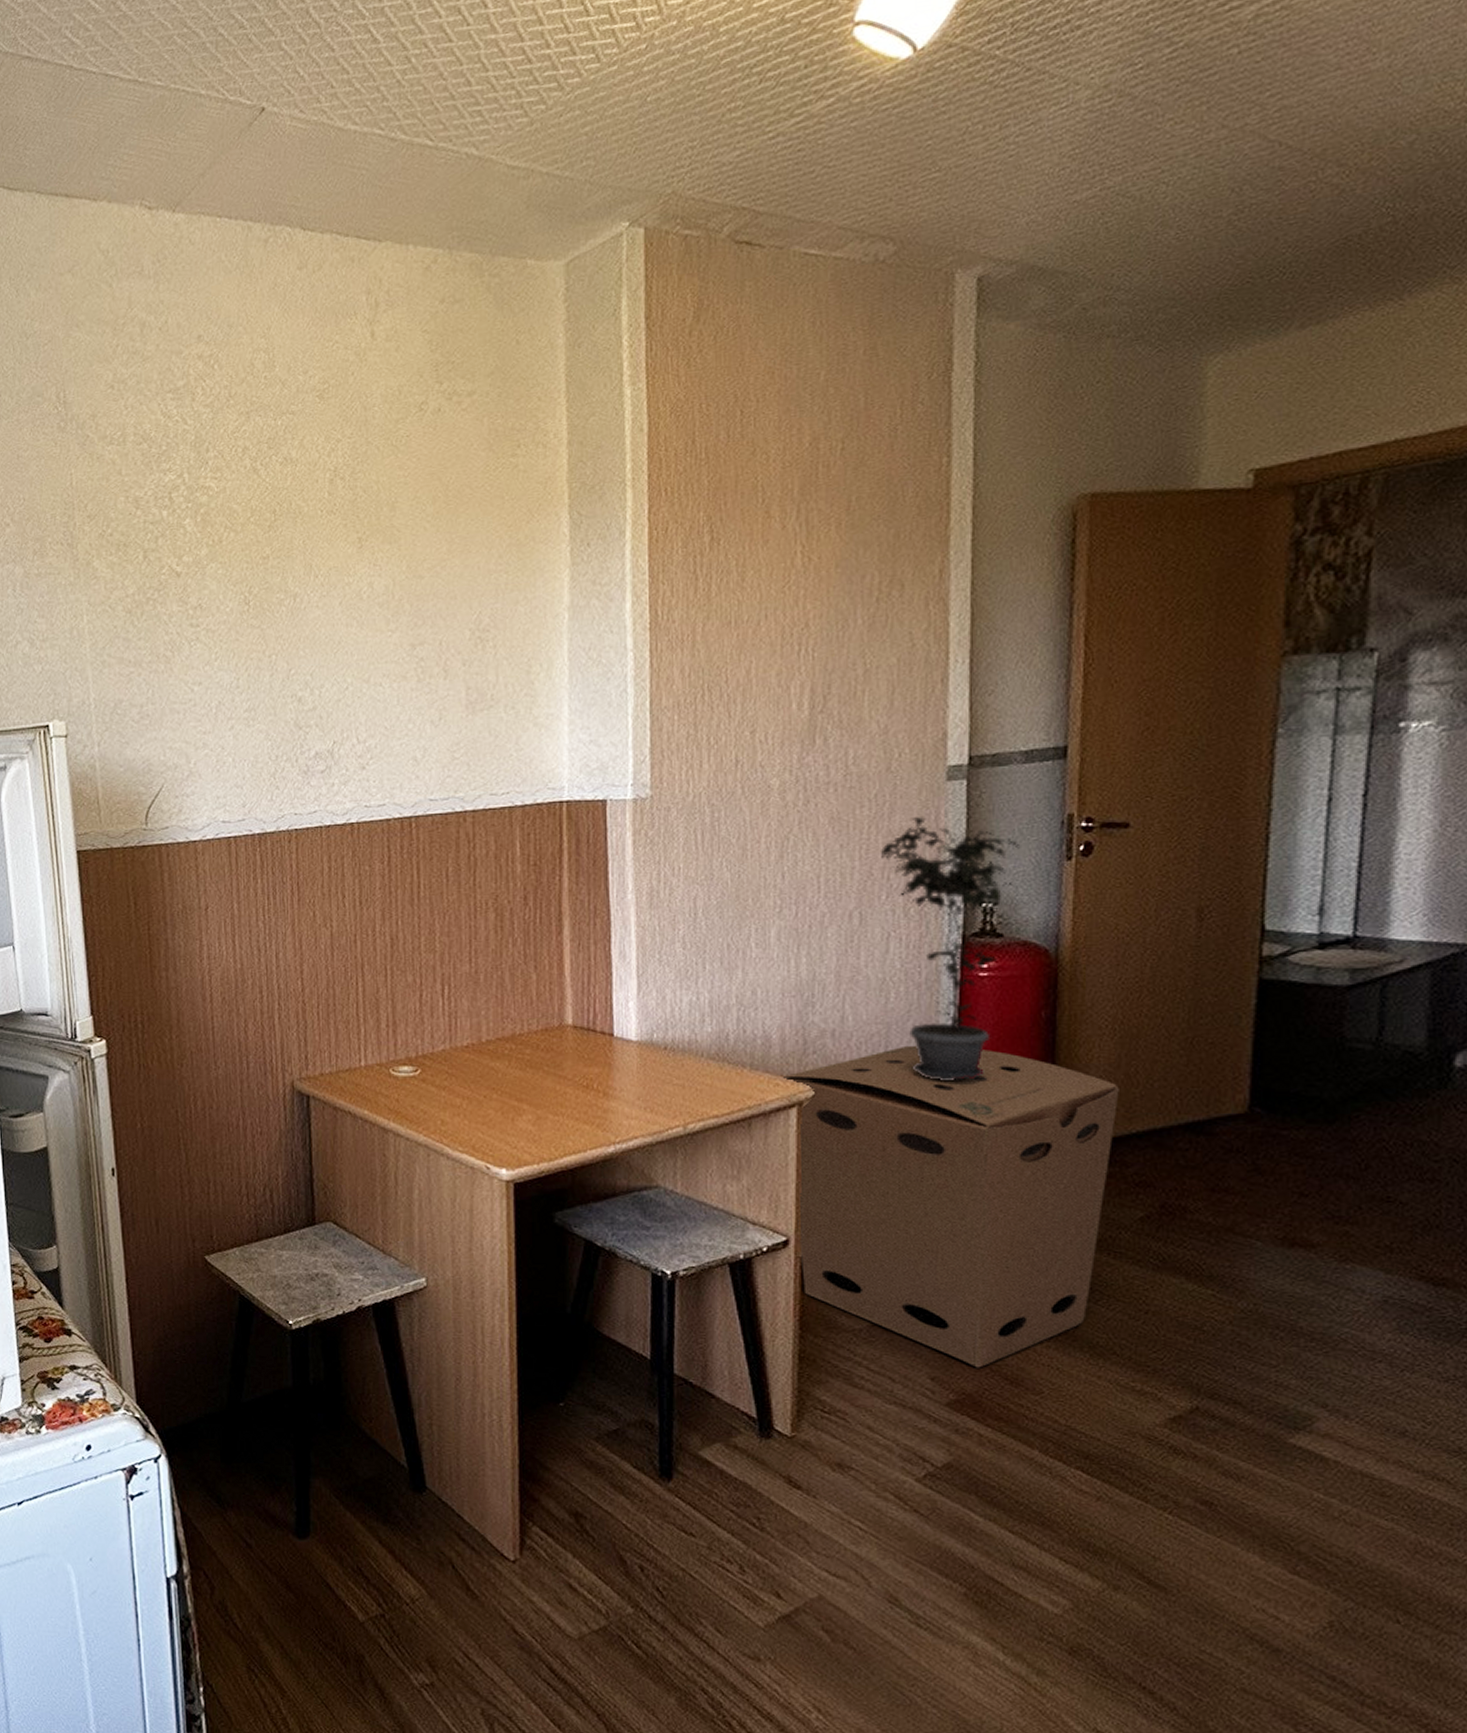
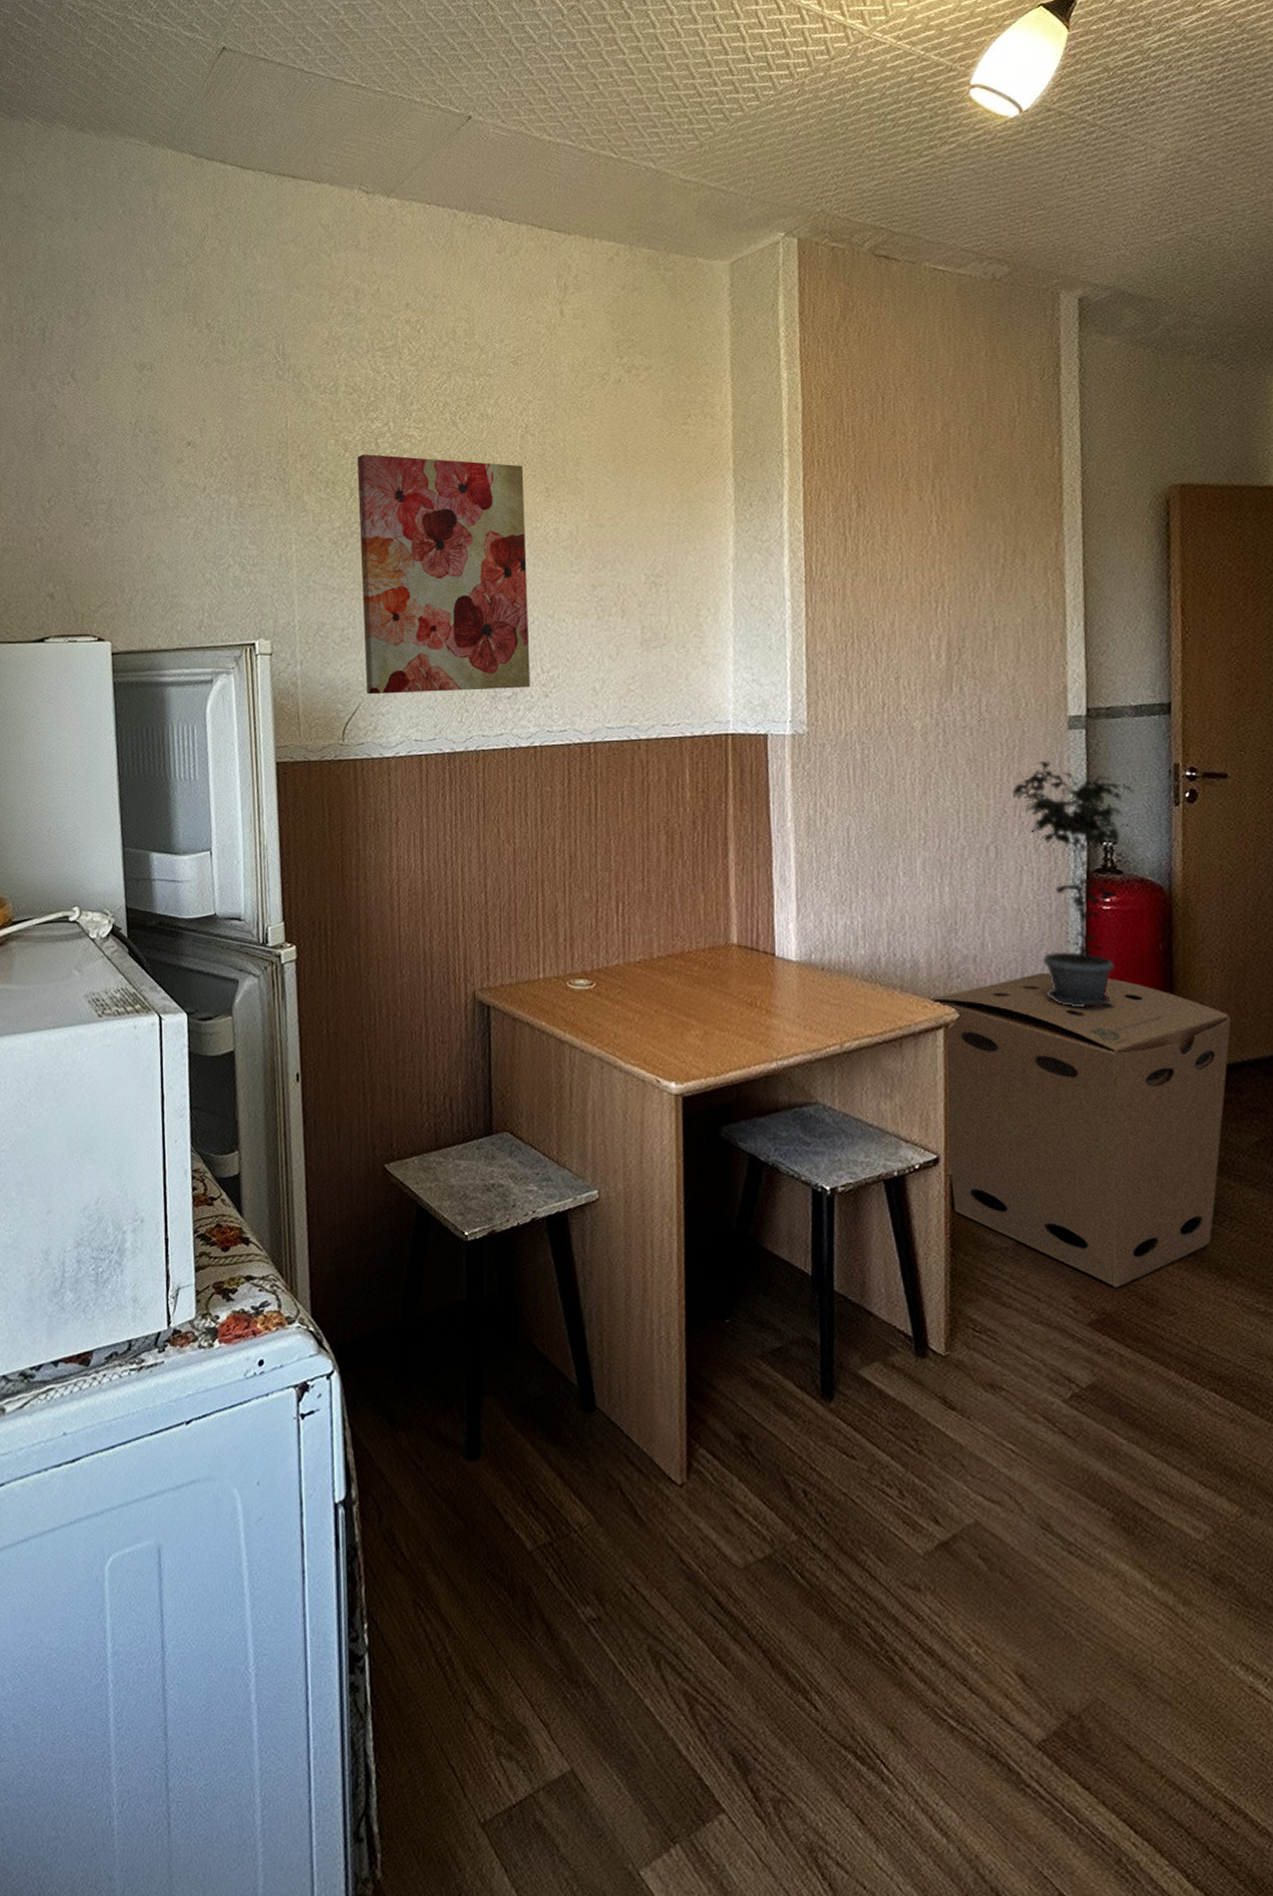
wall art: none [149,510,346,775] -> present [357,454,531,695]

